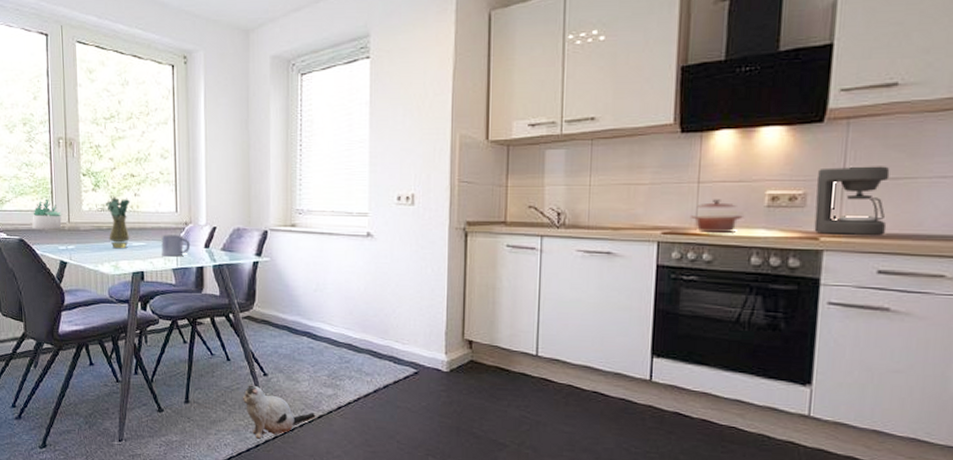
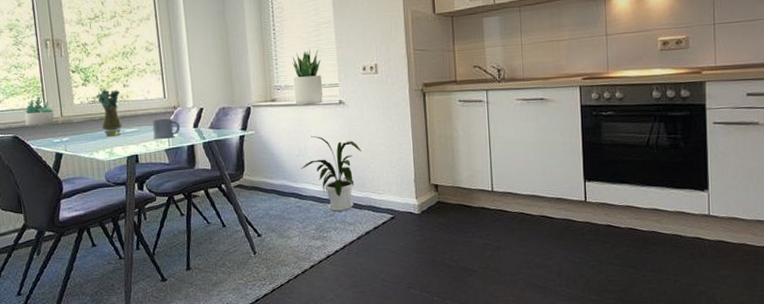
cat: present [242,385,316,439] -> none [239,246,308,294]
planter: none [317,170,350,234] -> present [292,48,323,106]
house plant: none [317,269,388,359] -> present [300,135,362,212]
saucepan: present [689,199,743,233] -> none [602,47,643,75]
coffee maker: present [814,166,889,237] -> none [695,11,748,69]

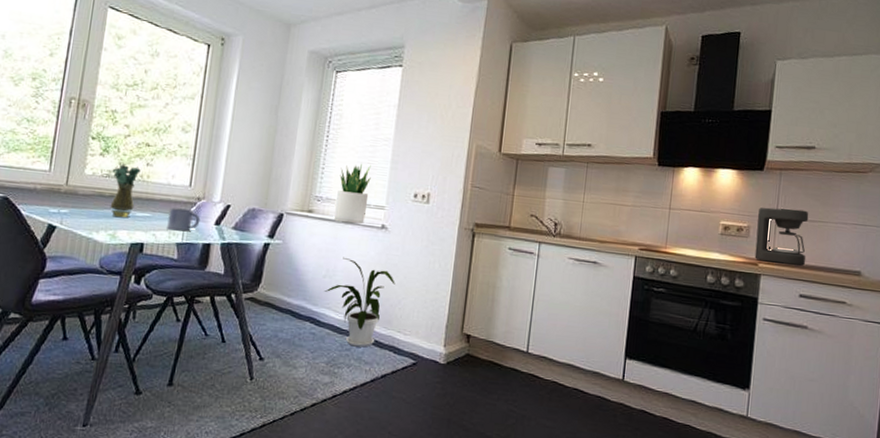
succulent plant: present [24,97,55,125] -> none [22,158,61,191]
coffee maker: none [695,11,748,69] -> present [755,207,808,267]

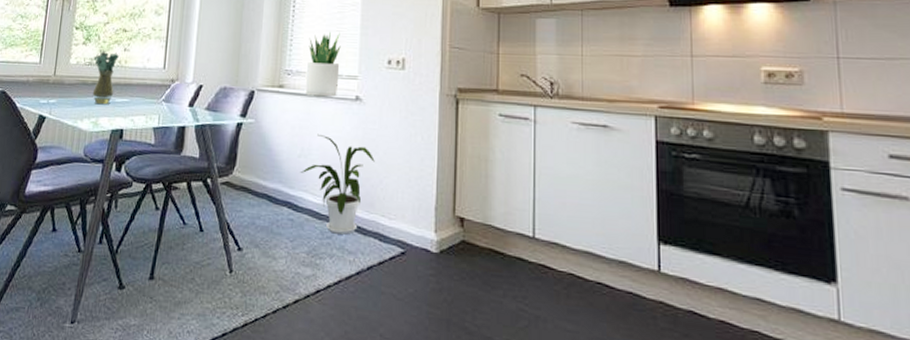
mug: present [167,207,201,231] -> none [144,91,175,115]
coffee maker: present [755,207,808,267] -> none [812,45,889,118]

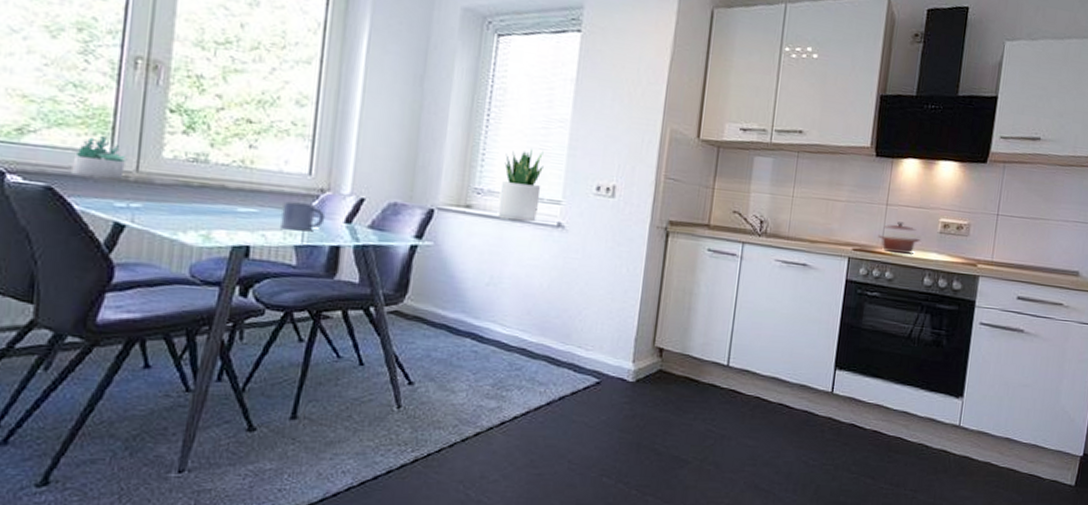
succulent plant: none [17,51,49,82] -> present [72,136,128,179]
vase: present [92,49,119,105] -> none [200,143,241,215]
mug: none [144,91,175,115] -> present [280,201,326,231]
house plant: present [300,133,375,235] -> none [488,261,575,366]
saucepan: none [686,74,741,109] -> present [877,221,920,254]

